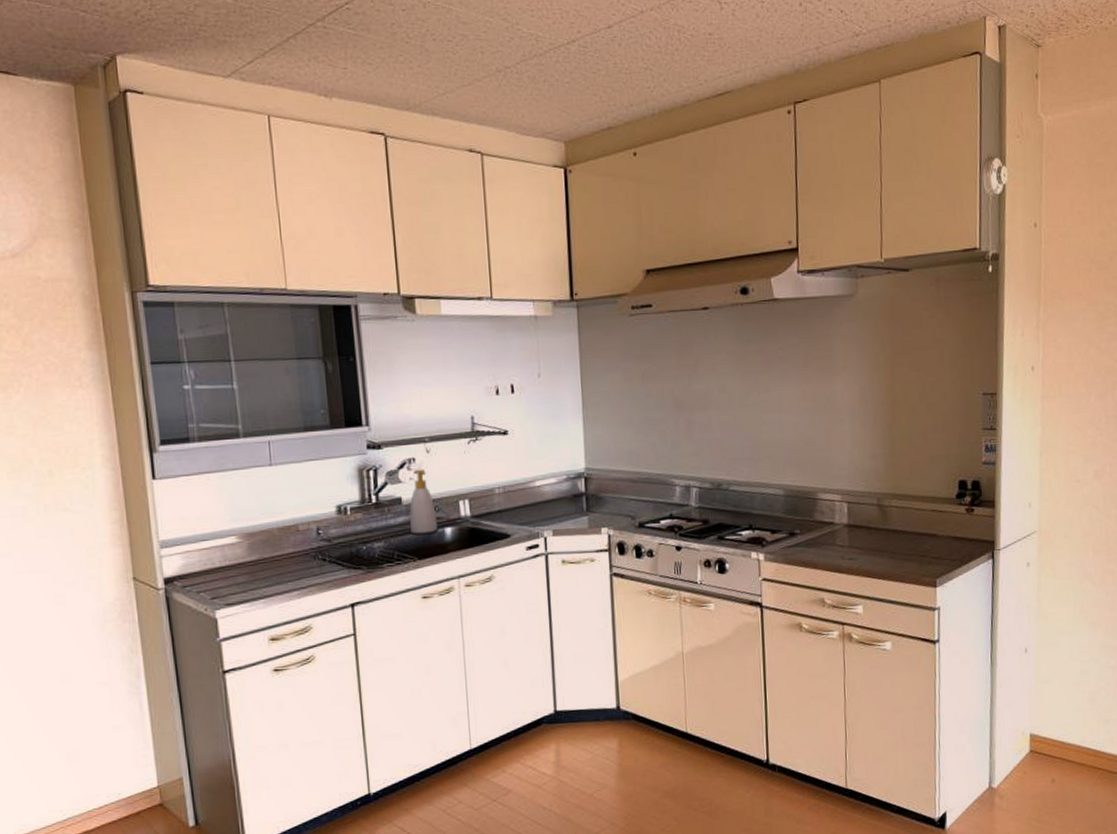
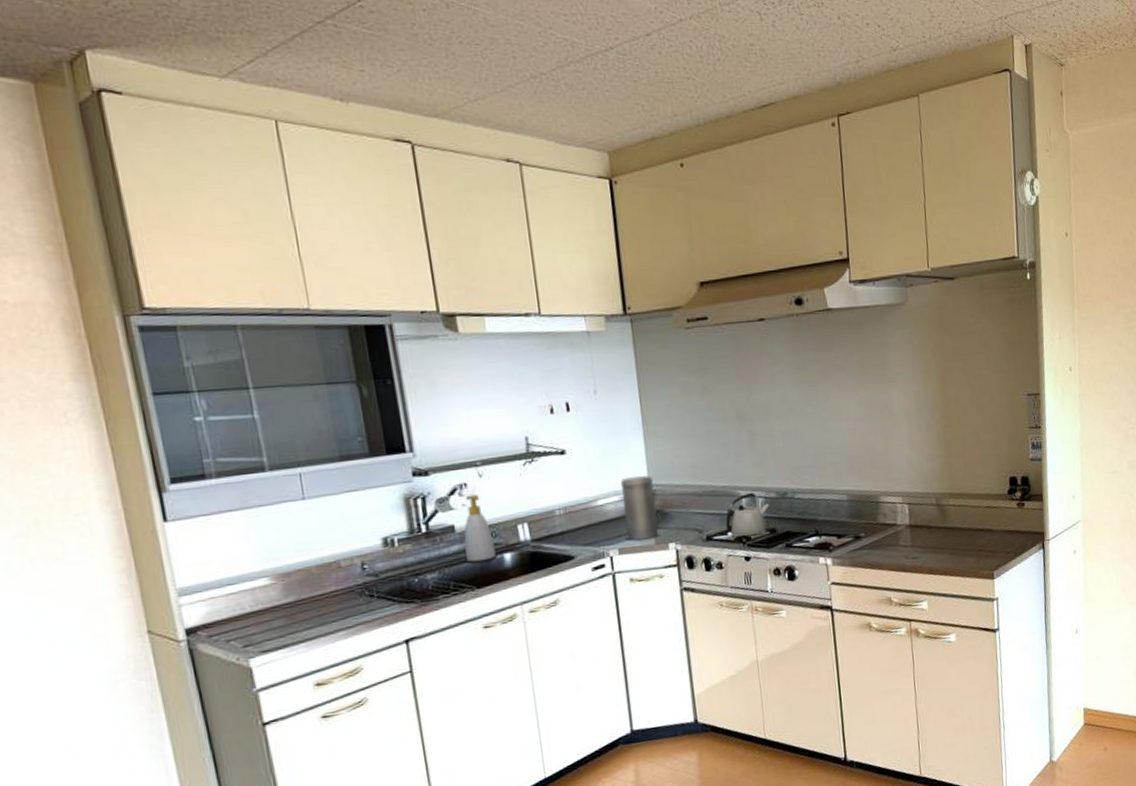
canister: none [558,459,593,524] -> present [620,475,659,541]
kettle: none [658,481,704,526] -> present [725,492,770,537]

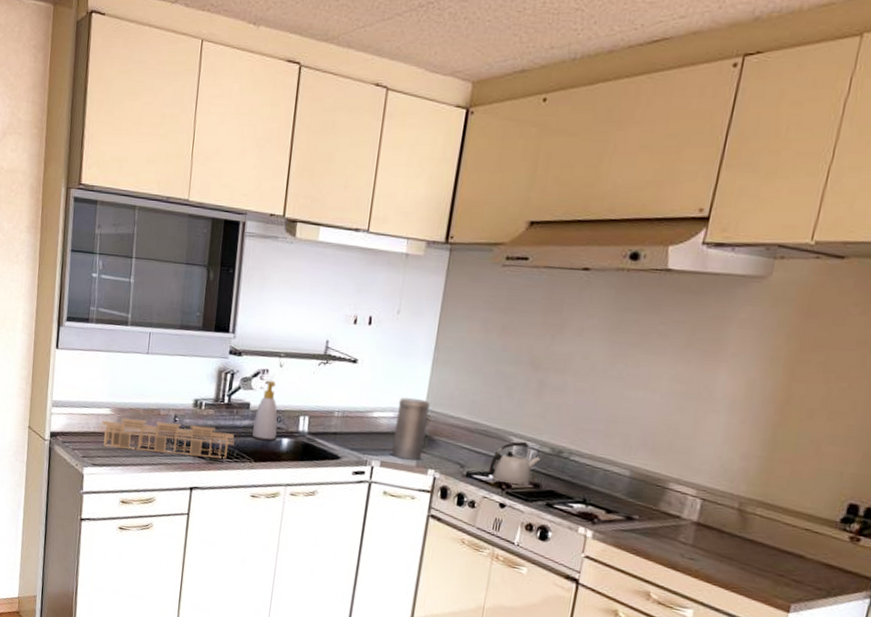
dish rack: none [257,564,447,626] -> present [98,418,235,459]

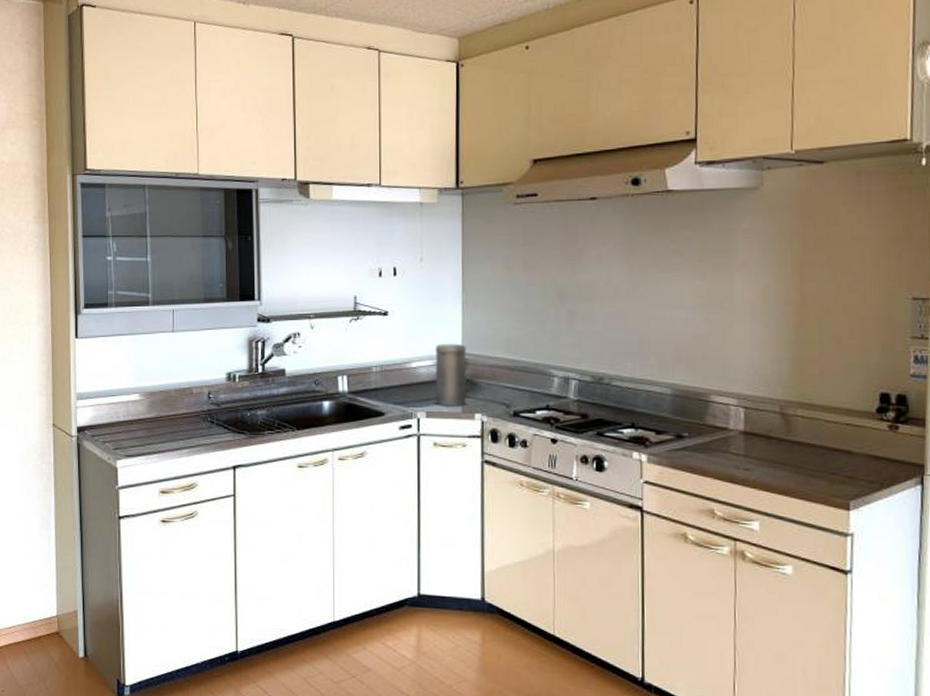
dish rack: present [98,418,235,459] -> none [129,399,274,435]
soap bottle: present [251,380,278,443] -> none [290,344,317,408]
kettle: present [488,441,541,487] -> none [534,373,584,418]

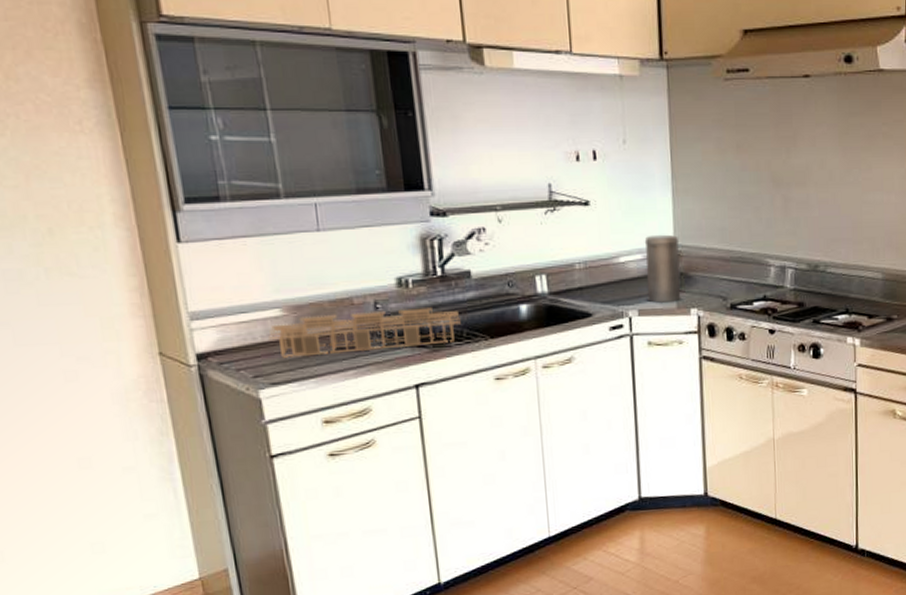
dish rack: none [129,399,274,435] -> present [269,308,461,358]

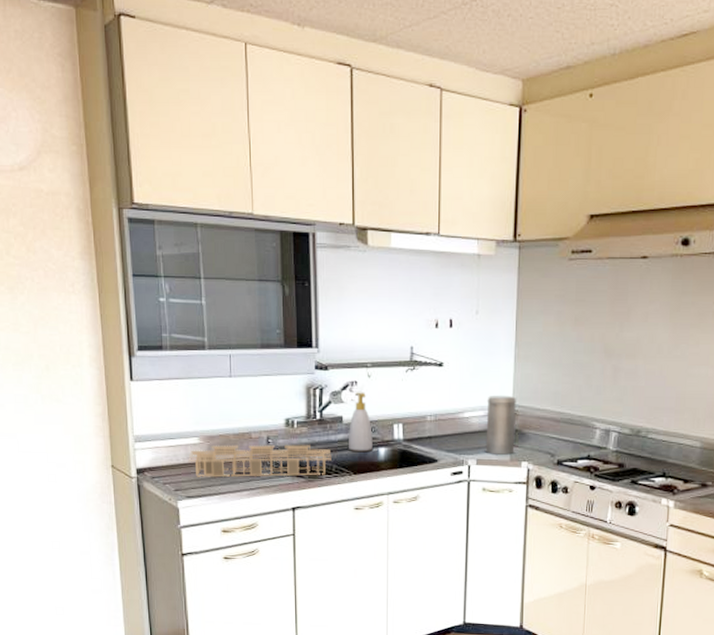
soap bottle: none [479,240,513,314] -> present [348,392,374,454]

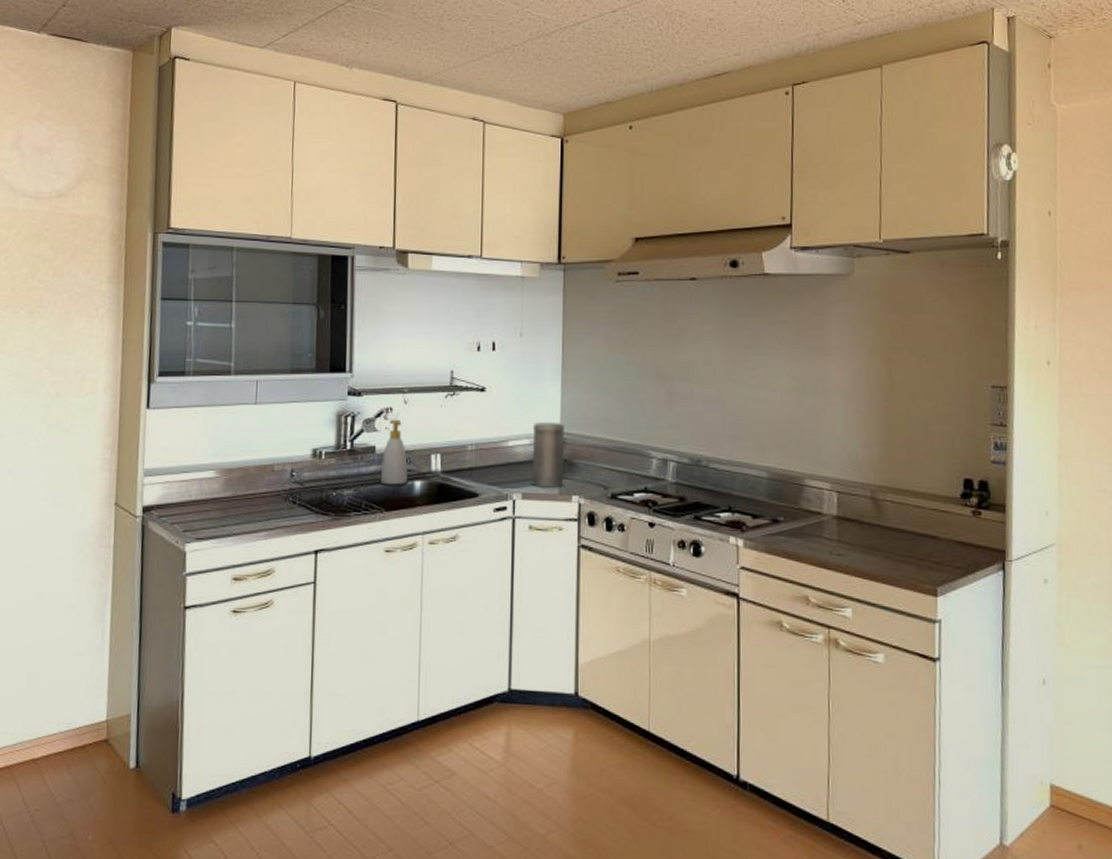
dish rack: present [188,444,332,477] -> none [201,478,362,516]

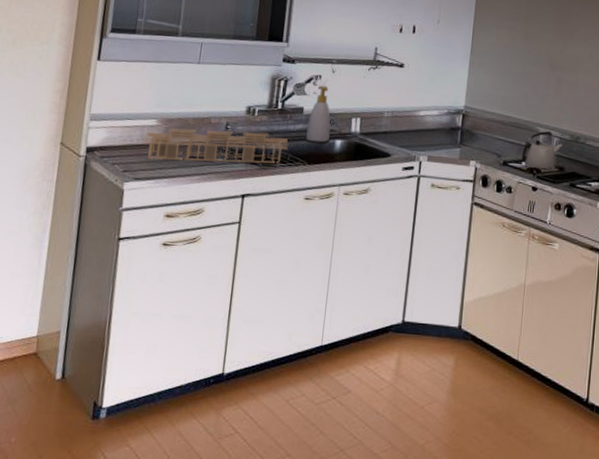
dish rack: none [201,478,362,516] -> present [142,128,288,164]
canister: present [532,421,566,489] -> none [437,96,469,154]
kettle: none [633,454,682,501] -> present [521,131,563,170]

